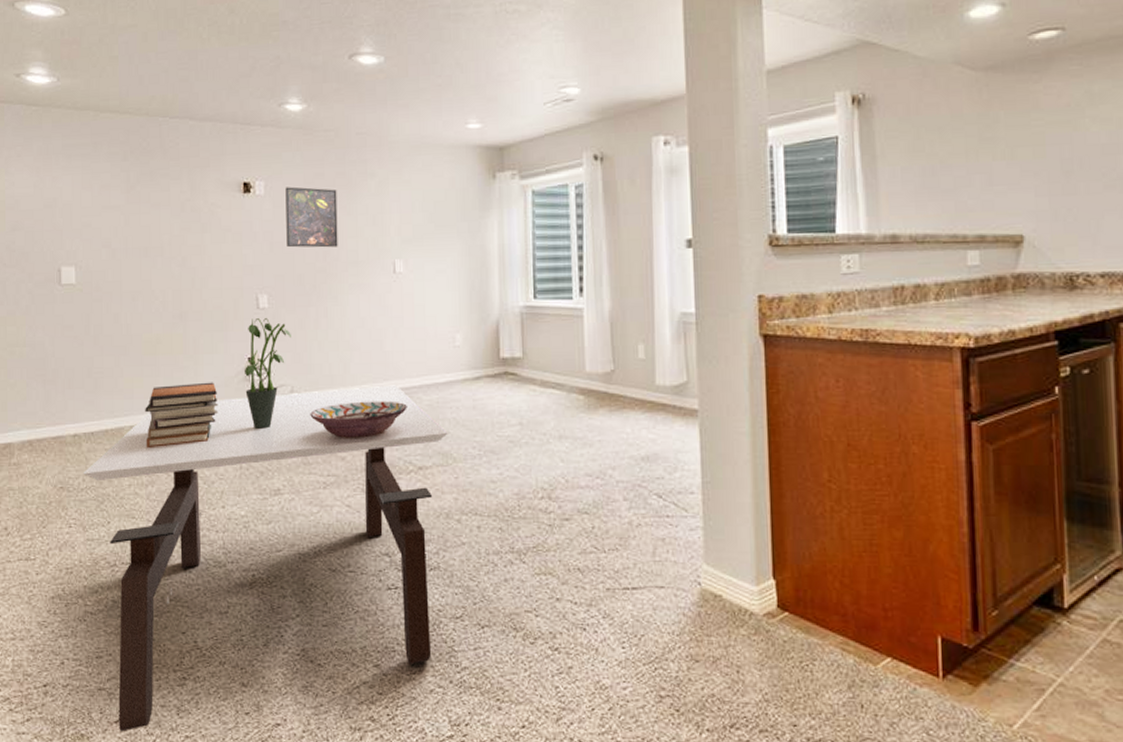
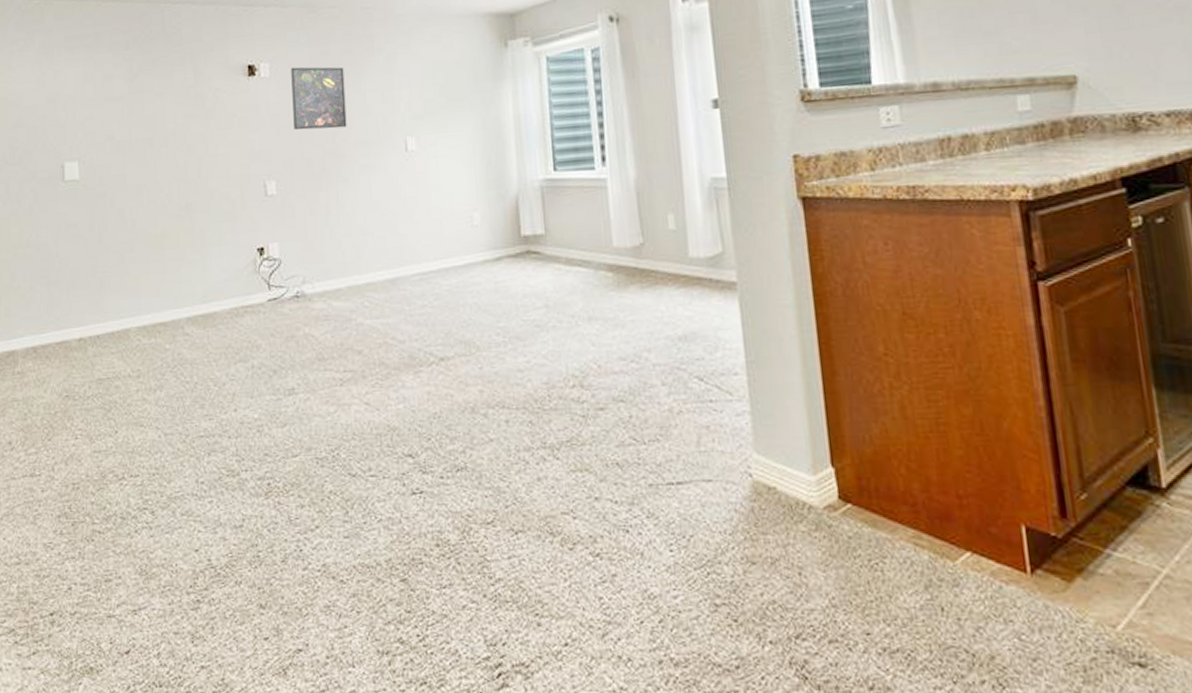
coffee table: present [83,385,448,732] -> none [89,270,470,663]
book stack: present [145,382,219,449] -> none [152,276,228,350]
potted plant: present [245,318,291,429] -> none [254,206,301,324]
decorative bowl: present [310,401,407,438] -> none [323,287,425,330]

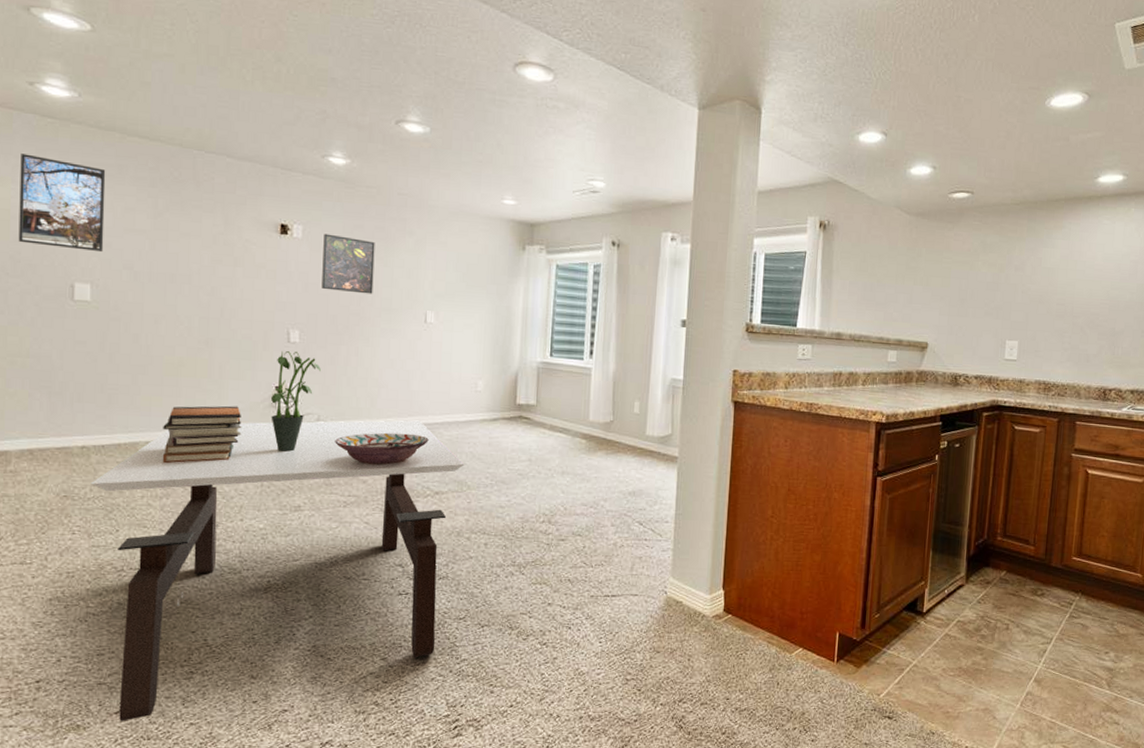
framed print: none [14,39,88,129] -> present [18,153,106,253]
coffee table: none [89,270,470,663] -> present [91,420,465,721]
book stack: none [152,276,228,350] -> present [162,405,242,464]
potted plant: none [254,206,301,324] -> present [271,351,321,452]
decorative bowl: none [323,287,425,330] -> present [335,432,429,465]

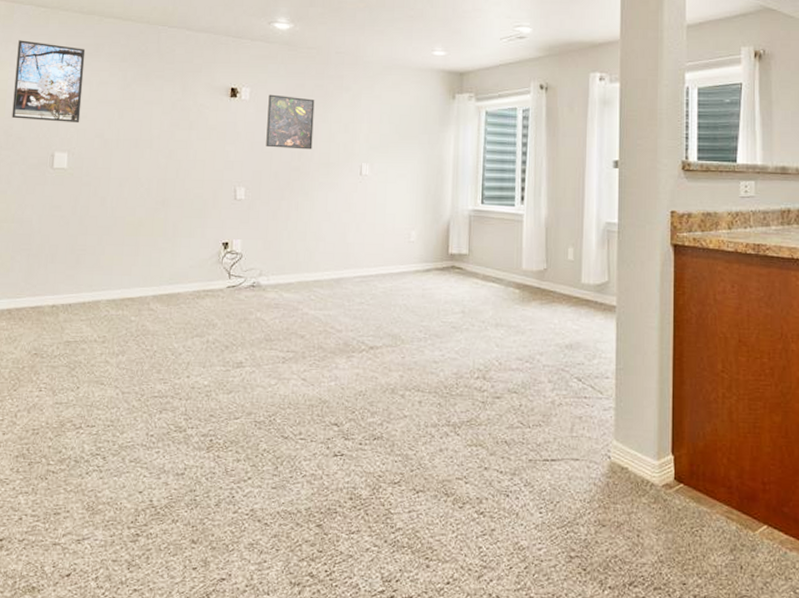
coffee table: present [91,420,465,721] -> none [57,273,399,585]
book stack: present [162,405,242,464] -> none [120,263,192,321]
potted plant: present [271,351,321,452] -> none [217,208,264,307]
decorative bowl: present [335,432,429,465] -> none [275,286,364,319]

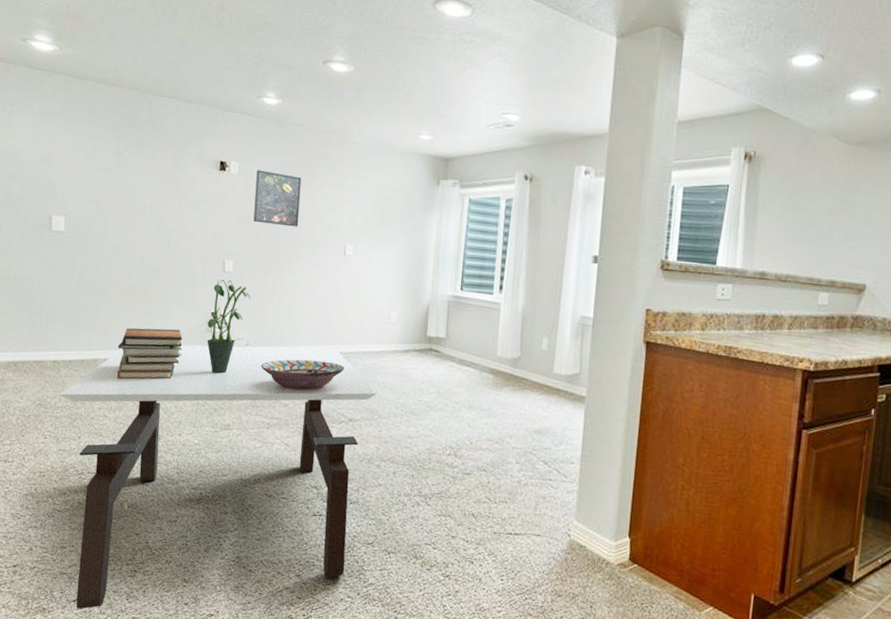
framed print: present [12,40,86,124] -> none [11,102,79,188]
coffee table: none [57,273,399,585] -> present [60,345,377,609]
book stack: none [120,263,192,321] -> present [116,328,183,380]
potted plant: none [217,208,264,307] -> present [207,279,251,374]
decorative bowl: none [275,286,364,319] -> present [261,359,345,390]

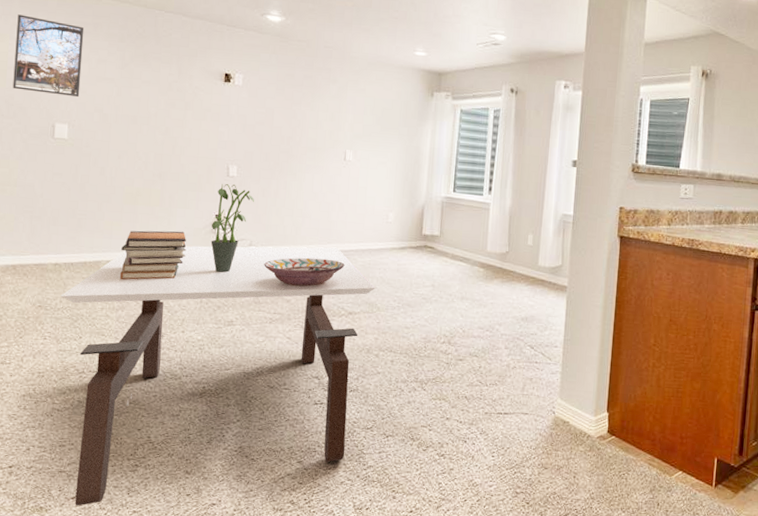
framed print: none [11,102,79,188] -> present [12,14,84,98]
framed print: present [253,170,302,227] -> none [257,81,304,135]

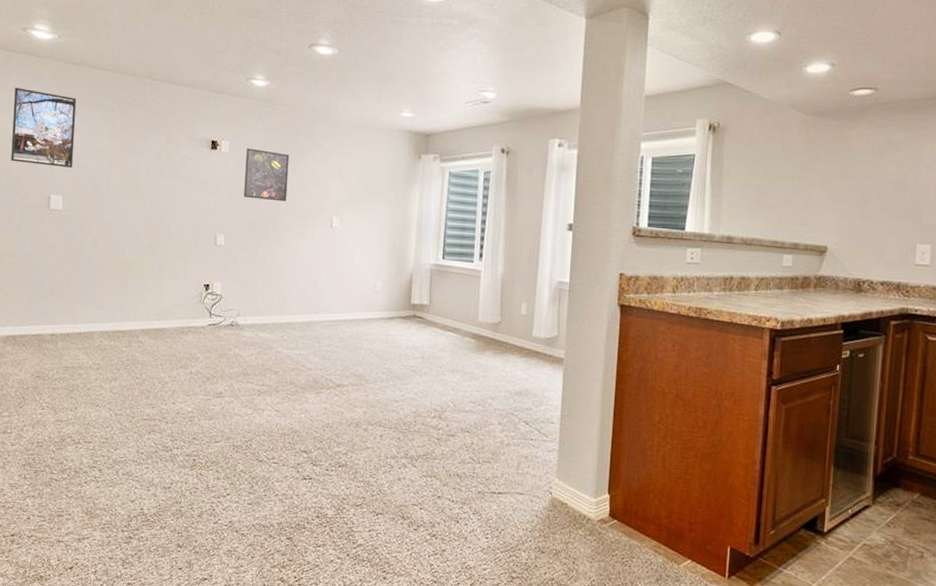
coffee table: present [61,246,375,506] -> none [57,316,364,576]
book stack: present [119,230,187,280] -> none [112,301,176,351]
potted plant: present [211,184,254,273] -> none [199,253,242,343]
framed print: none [257,81,304,135] -> present [244,148,289,202]
decorative bowl: present [264,257,345,287] -> none [252,328,332,358]

